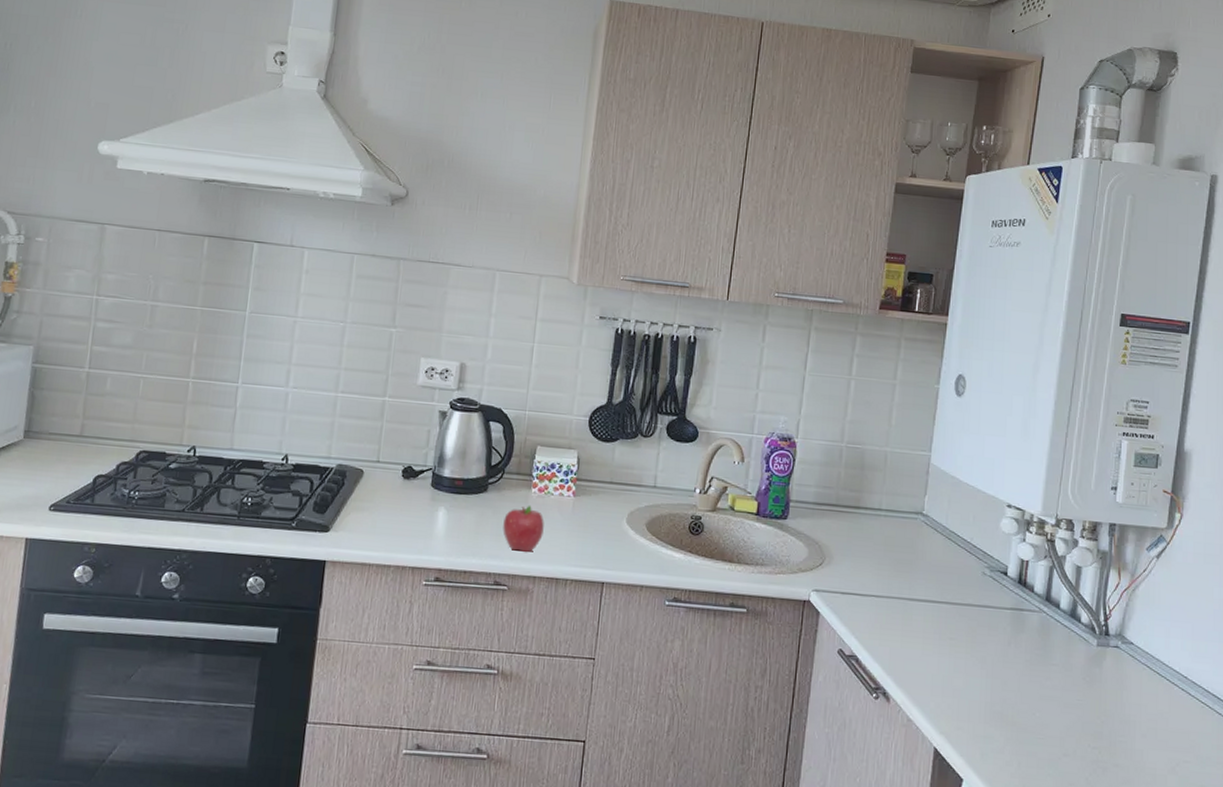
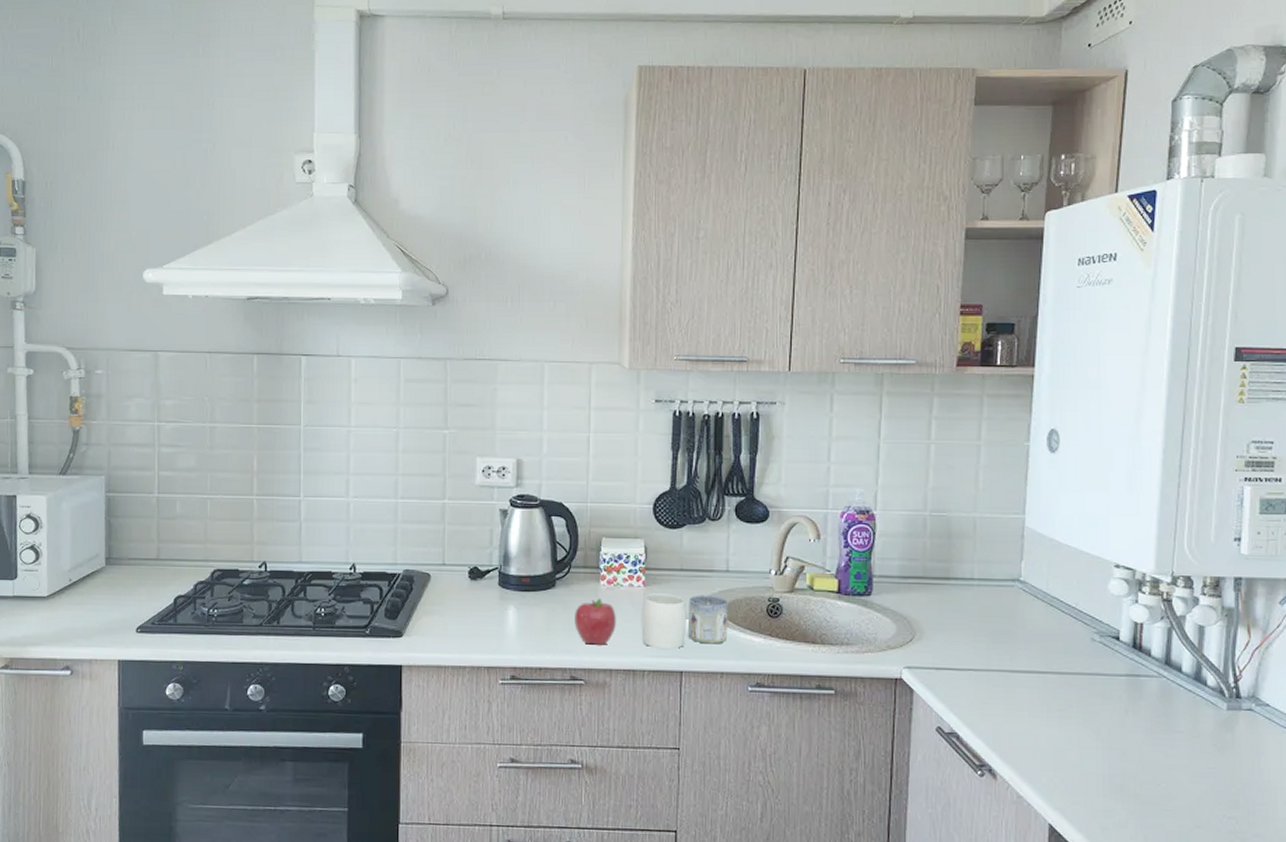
mug: none [567,504,613,561] -> present [641,593,687,650]
mug: none [611,508,653,558] -> present [687,594,728,644]

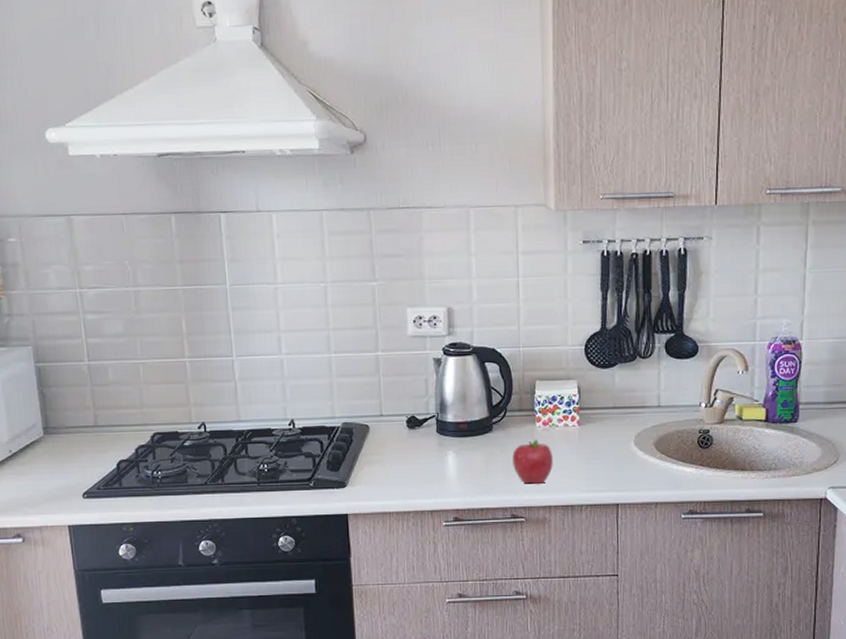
mug: present [641,593,687,650] -> none [577,431,622,485]
mug: present [687,594,728,644] -> none [621,430,661,477]

